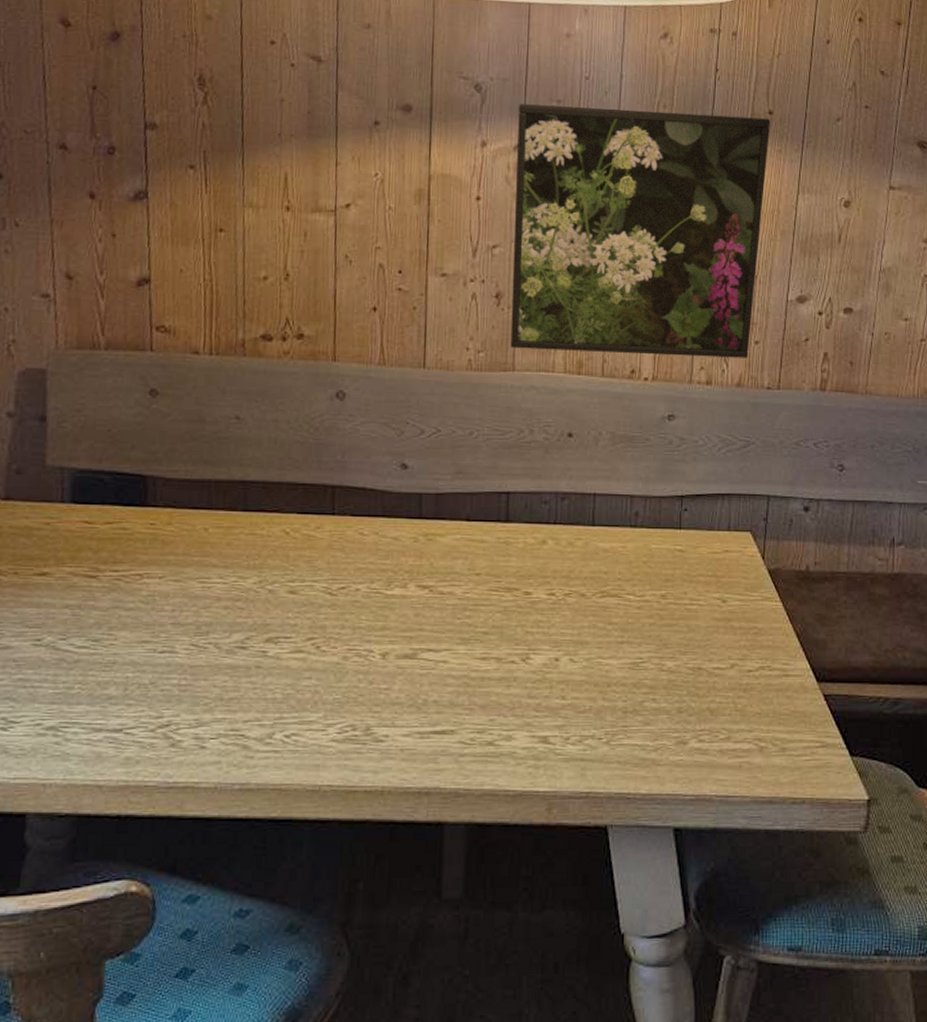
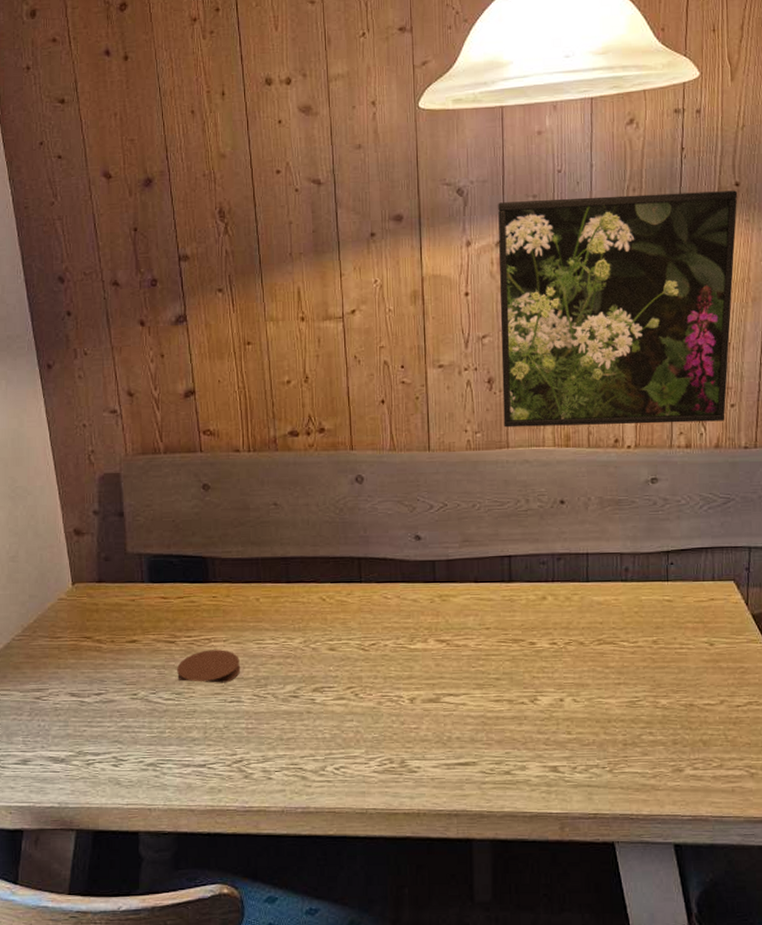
coaster: none [96,588,178,629] -> present [177,649,241,683]

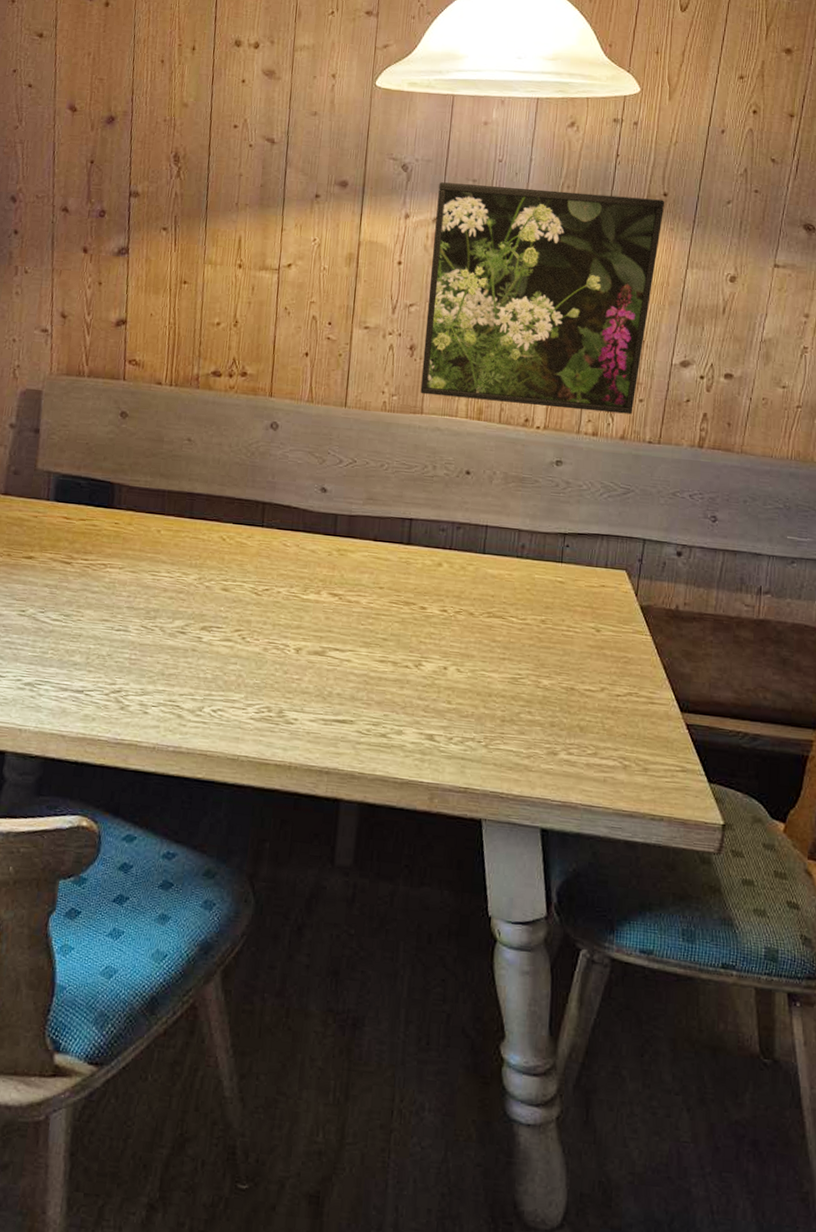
coaster: present [177,649,241,683] -> none [68,575,133,611]

